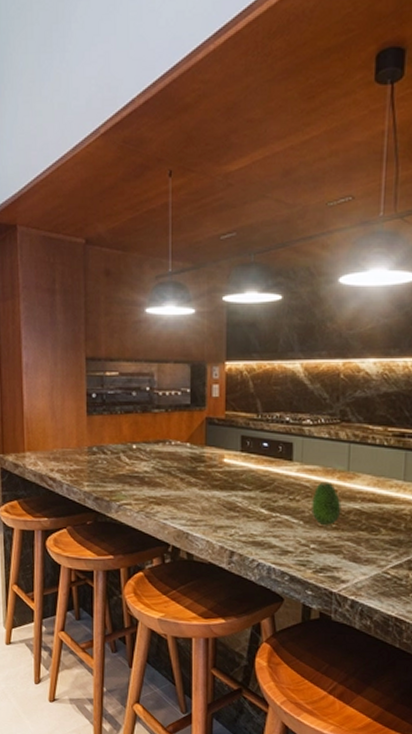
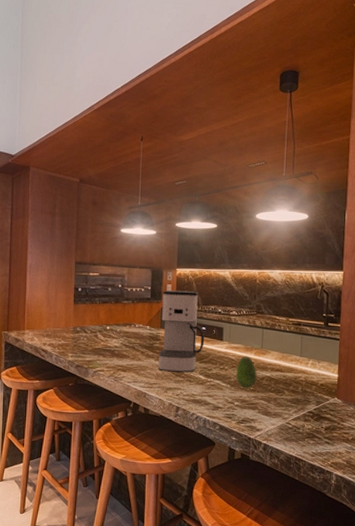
coffee maker: none [203,392,267,505] -> present [158,290,205,373]

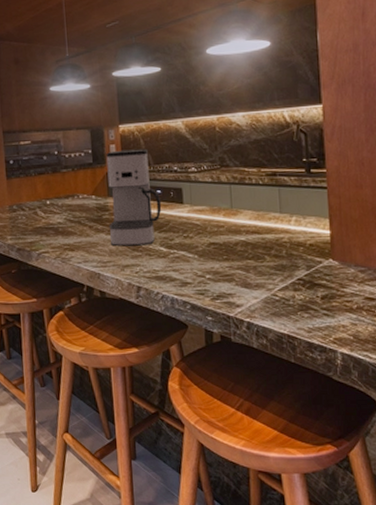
fruit: present [236,356,257,389] -> none [203,219,230,258]

